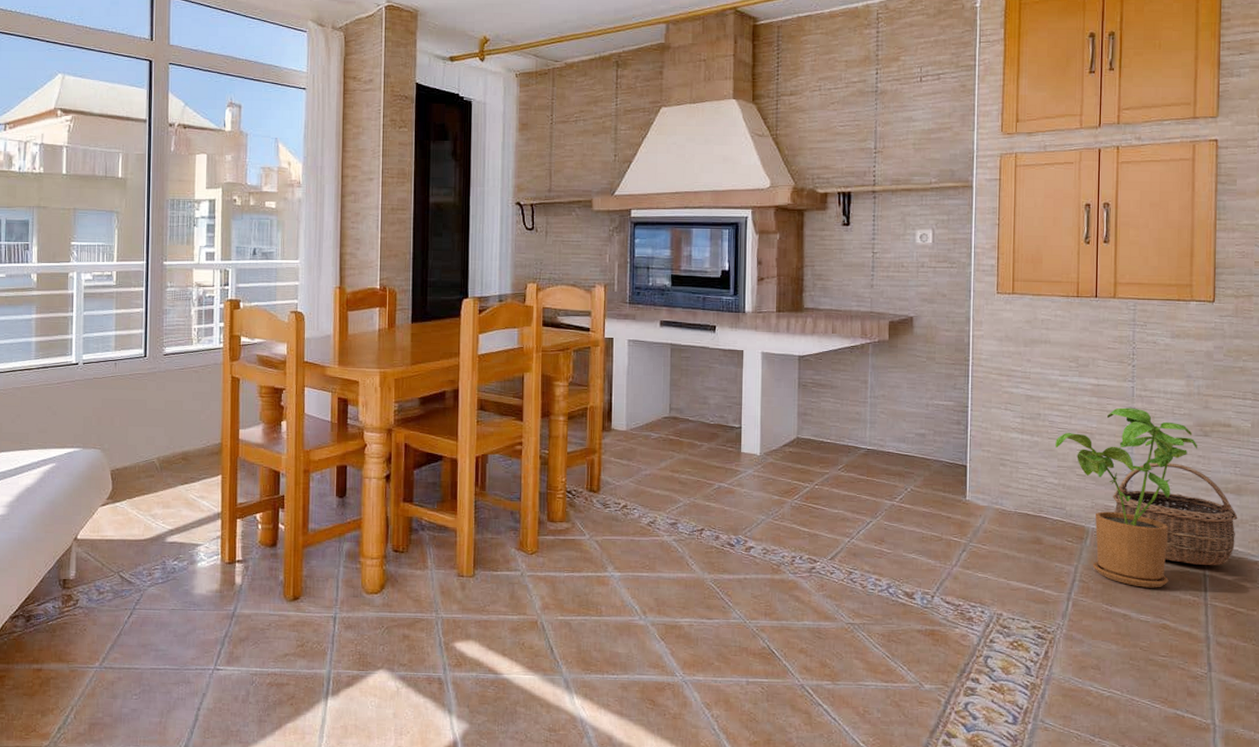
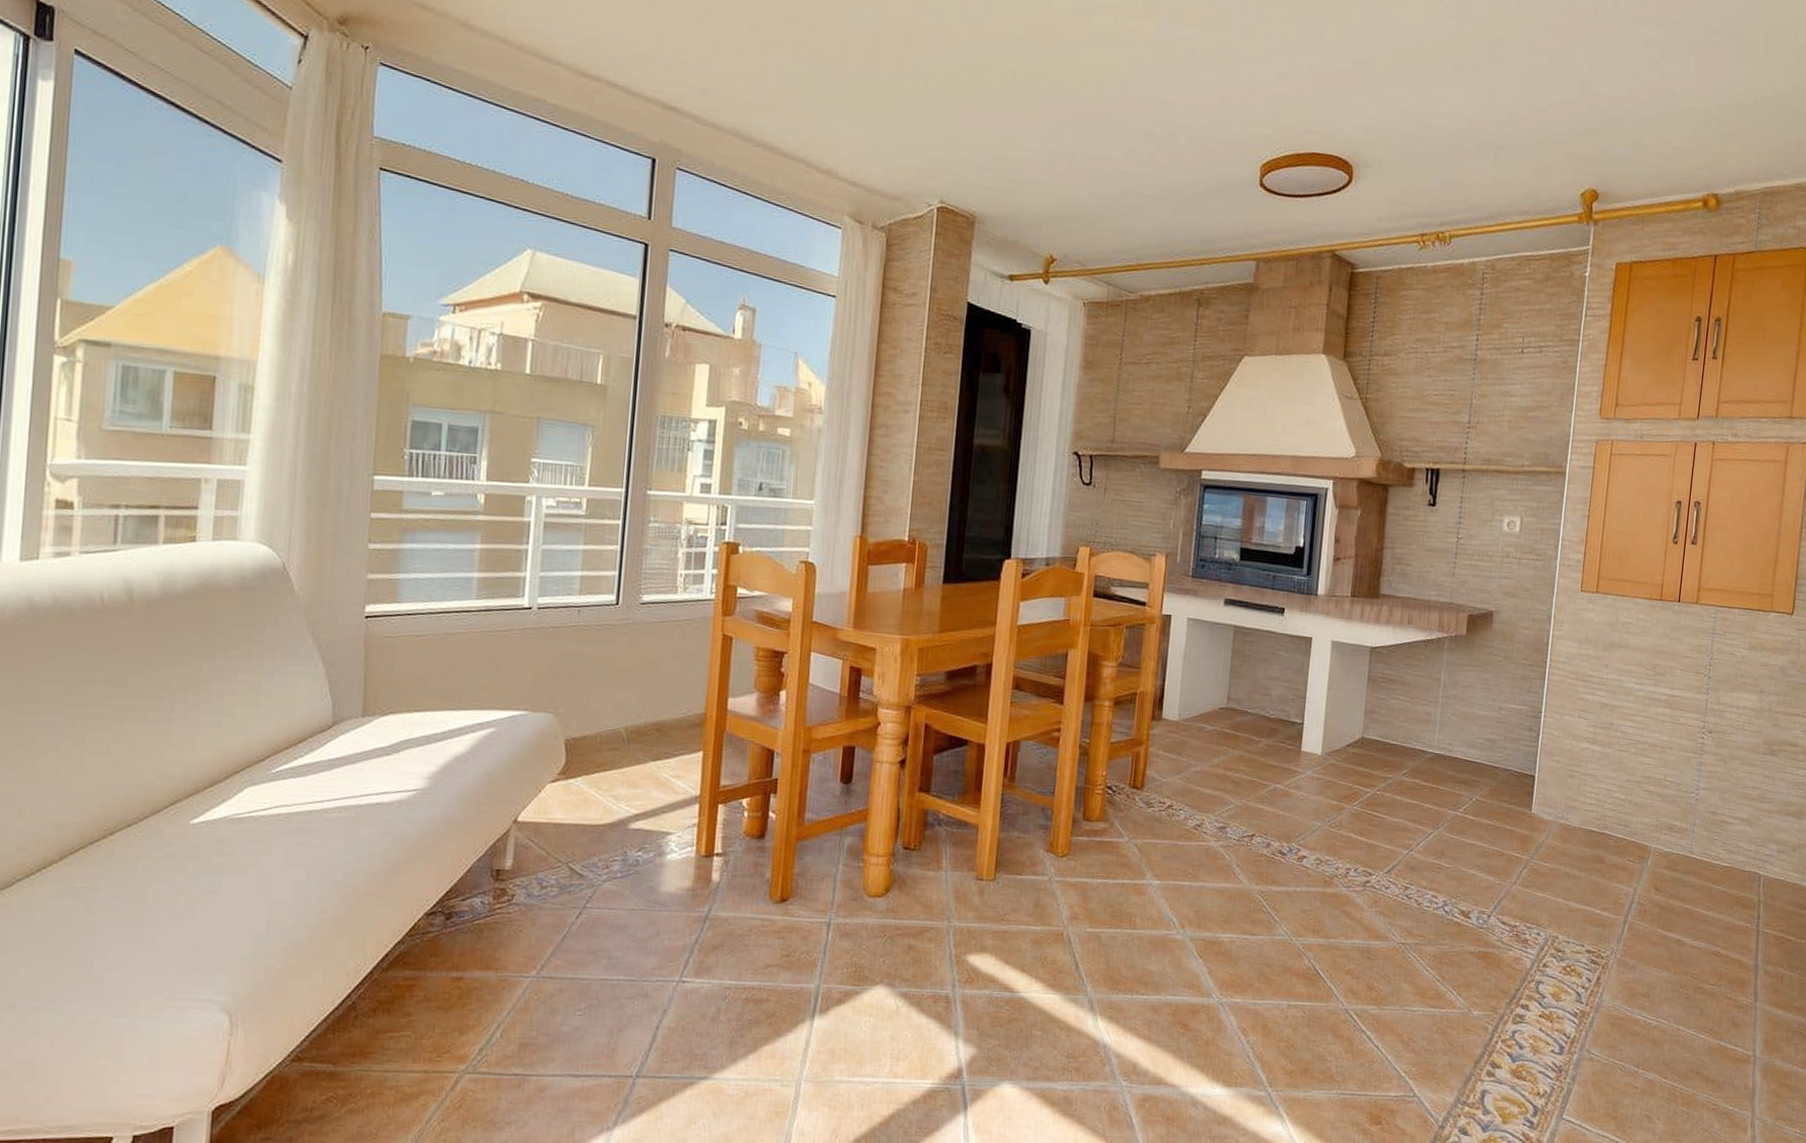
house plant: present [1055,407,1197,588] -> none [1625,721,1764,913]
wicker basket: present [1112,462,1238,566] -> none [1676,780,1796,891]

